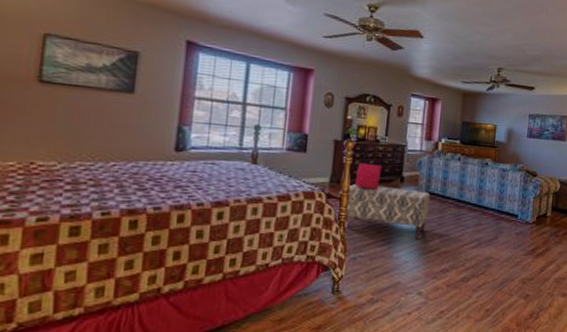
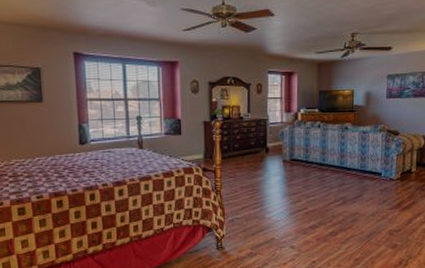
bench: present [346,184,431,240] -> none [219,157,294,202]
storage bin: present [355,162,382,190] -> none [226,138,248,161]

